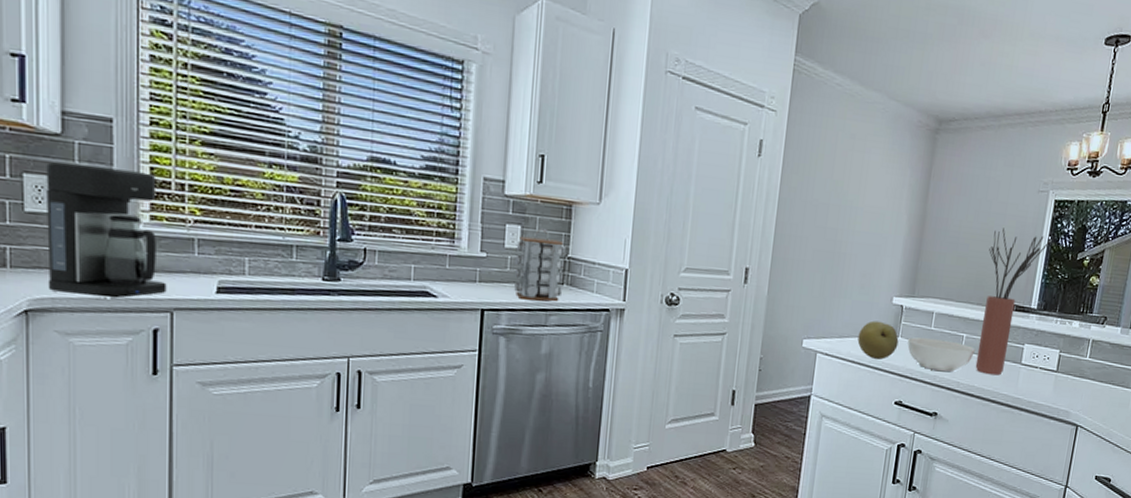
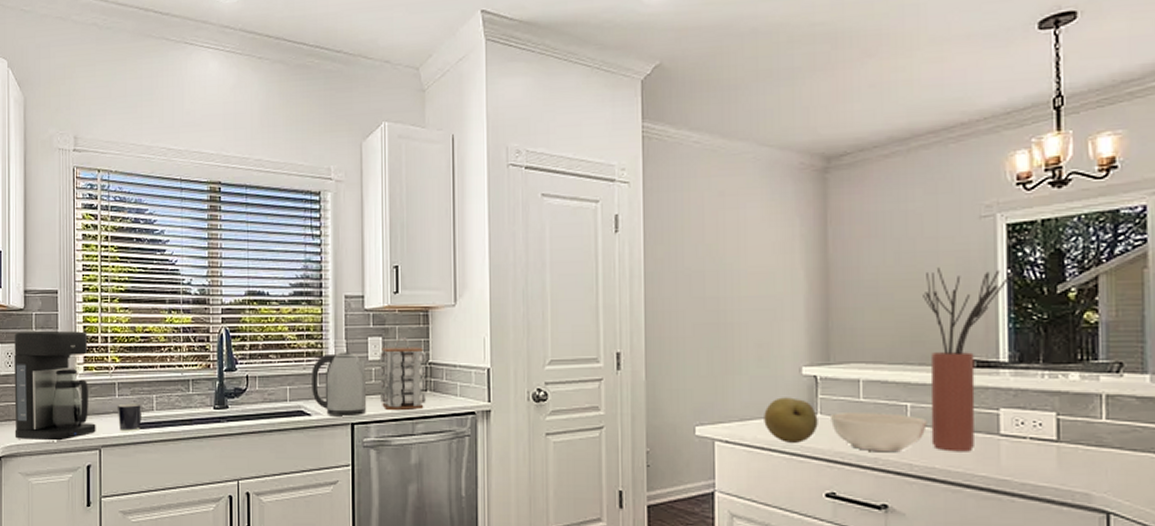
mug: none [195,263,229,297] -> present [117,403,141,432]
kettle: none [439,235,503,303] -> present [312,352,367,417]

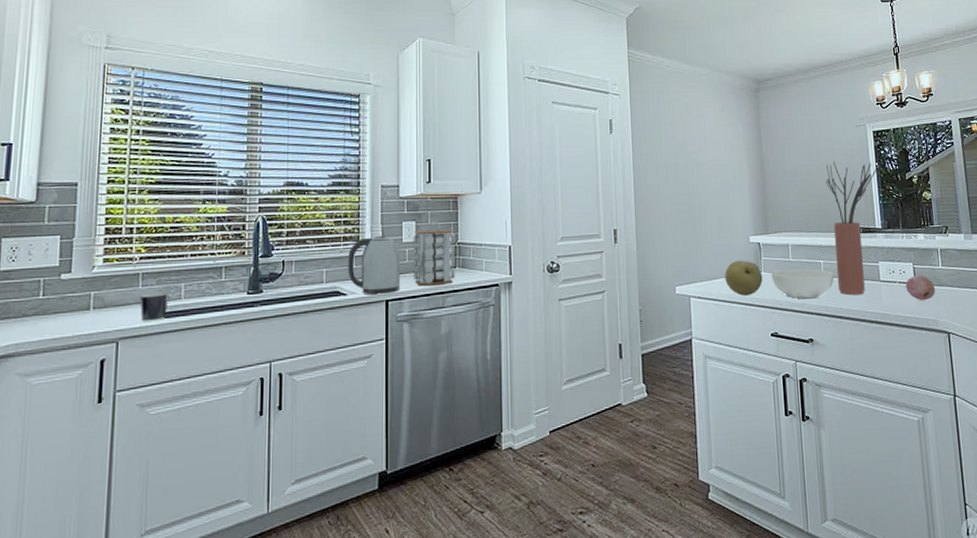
coffee maker: present [14,331,96,441] -> none [13,223,114,338]
fruit: none [1042,429,1091,466] -> present [906,274,935,301]

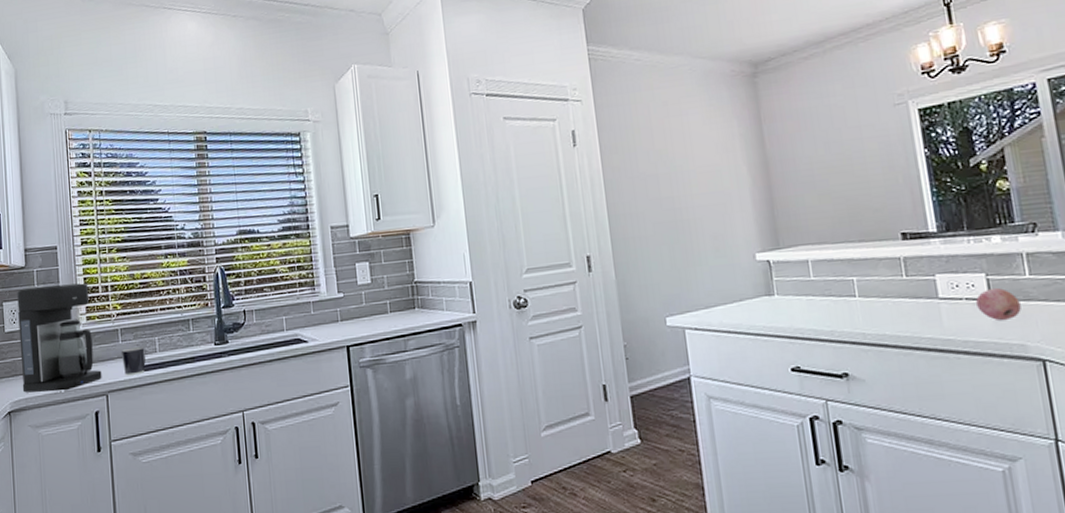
coffee maker: none [13,223,114,338] -> present [17,283,102,393]
kettle: present [348,235,401,295] -> none [305,278,361,342]
spice rack: present [414,220,455,287] -> none [368,259,415,331]
fruit: present [725,260,763,297] -> none [726,282,777,326]
bowl: present [770,269,835,299] -> none [785,288,874,326]
vase: present [825,161,879,296] -> none [854,150,930,319]

